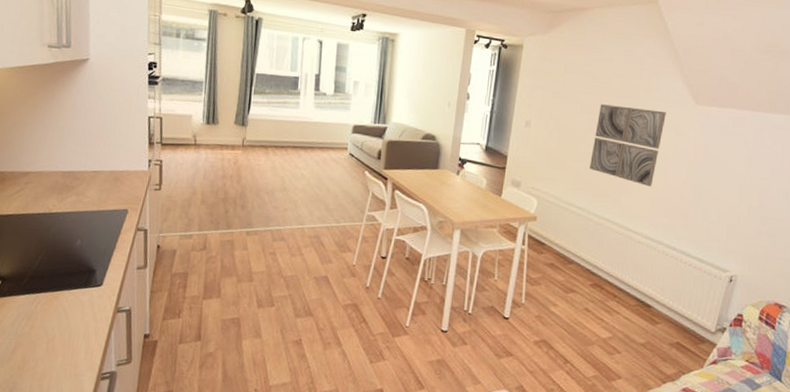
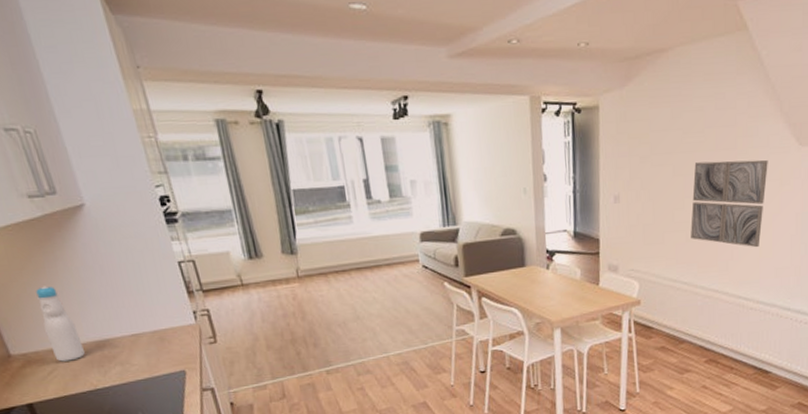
bottle: none [24,118,52,185] -> present [35,286,85,362]

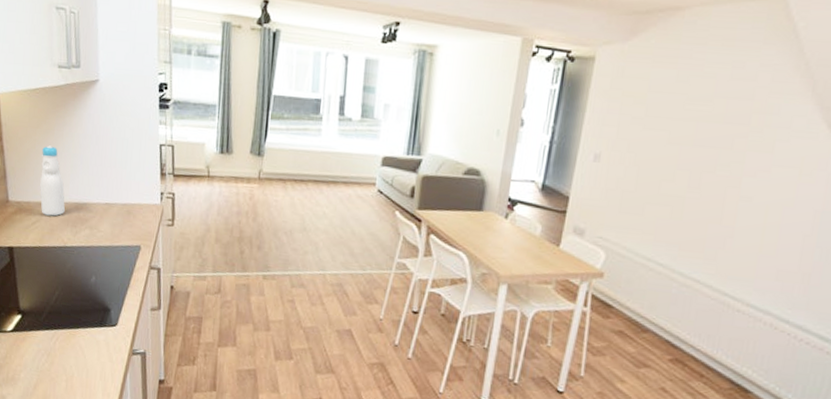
wall art: present [691,159,768,248] -> none [676,133,788,242]

